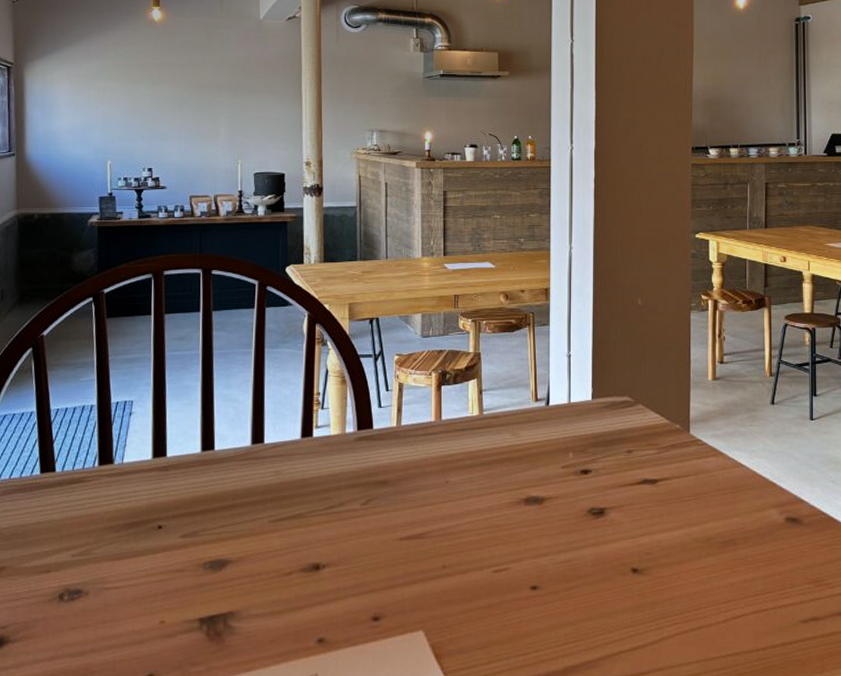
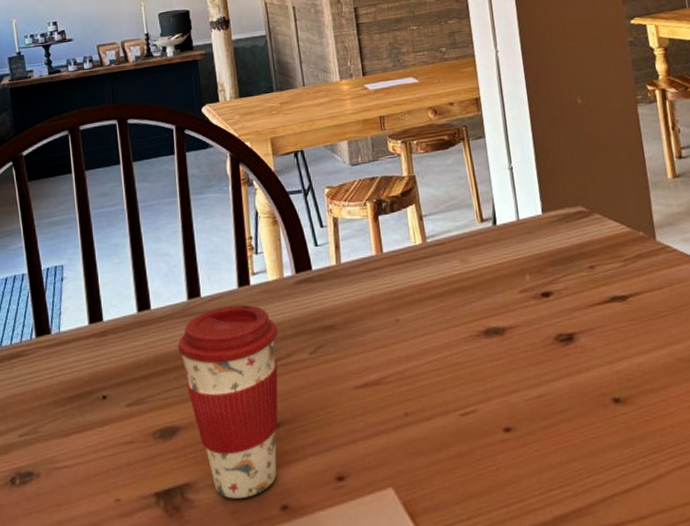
coffee cup: none [236,455,334,629] -> present [177,304,278,499]

